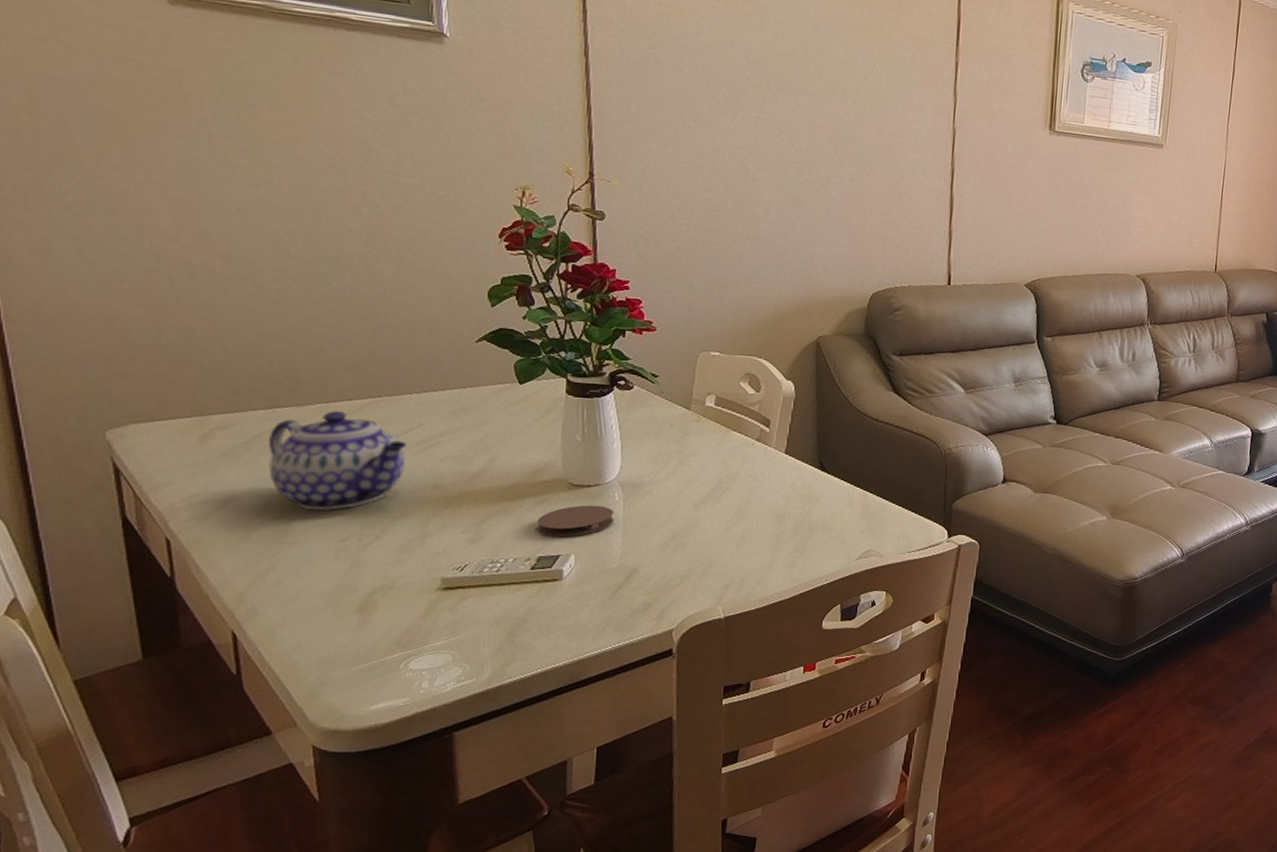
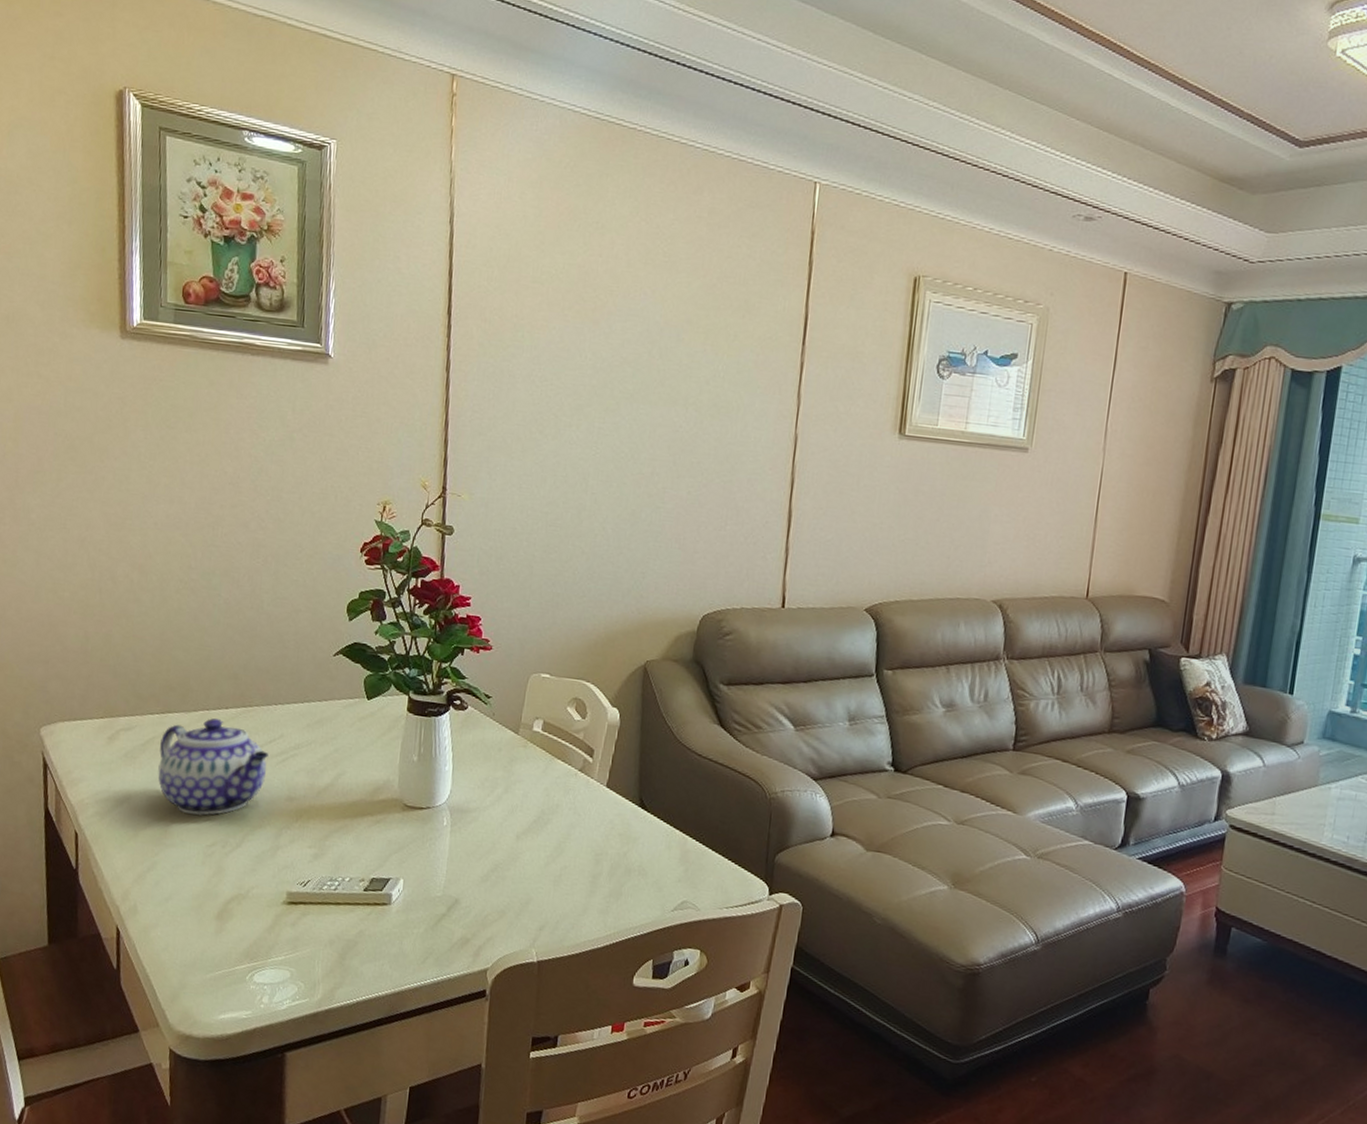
coaster: present [537,505,614,537] -> none [372,827,441,860]

